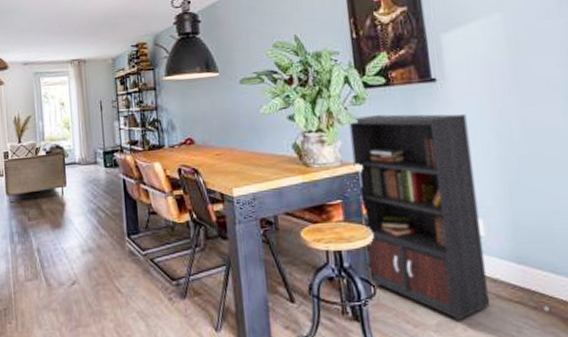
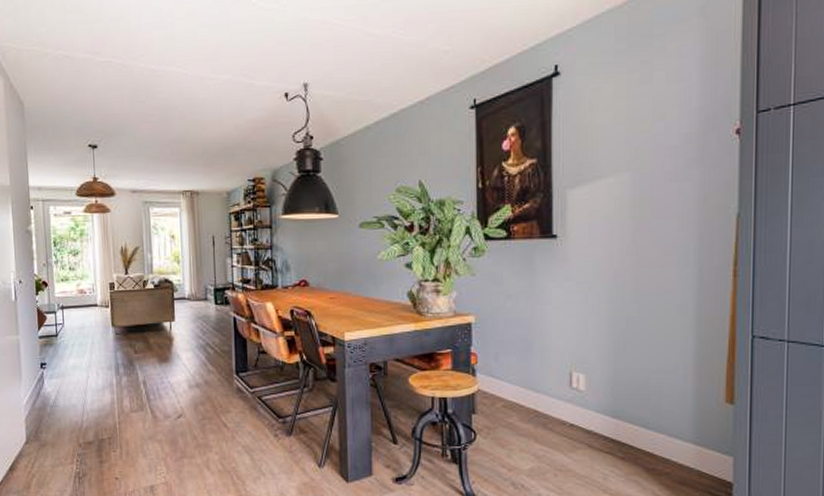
bookcase: present [348,114,550,321] -> none [466,268,636,467]

